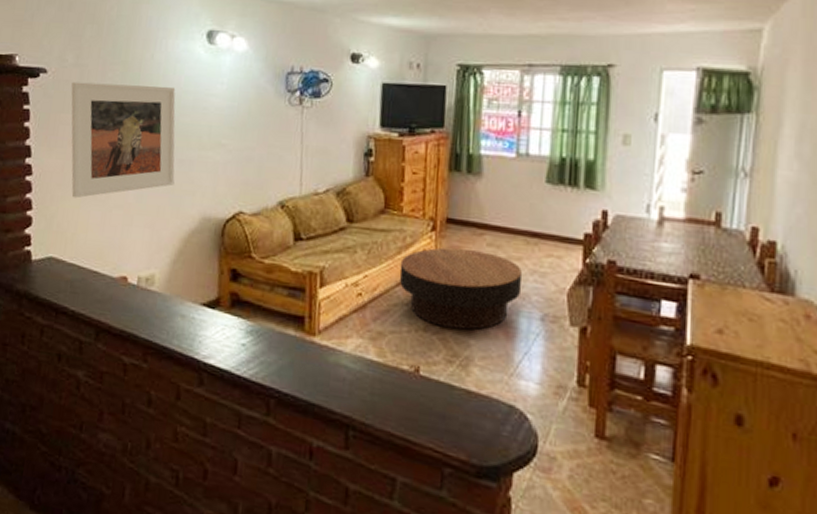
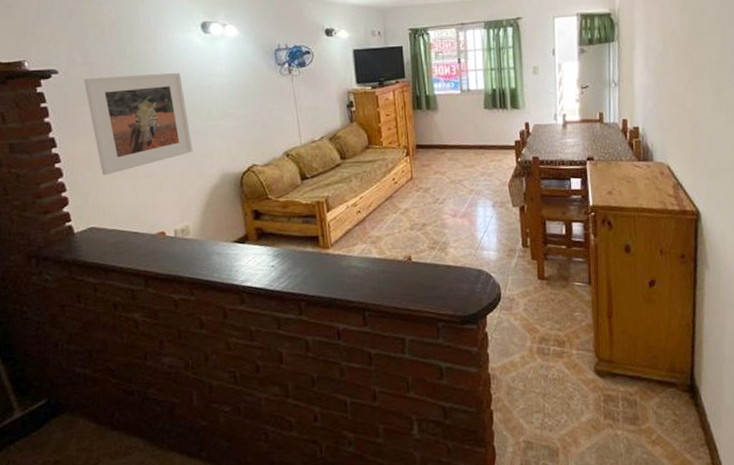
coffee table: present [399,247,523,330] -> none [386,165,477,224]

